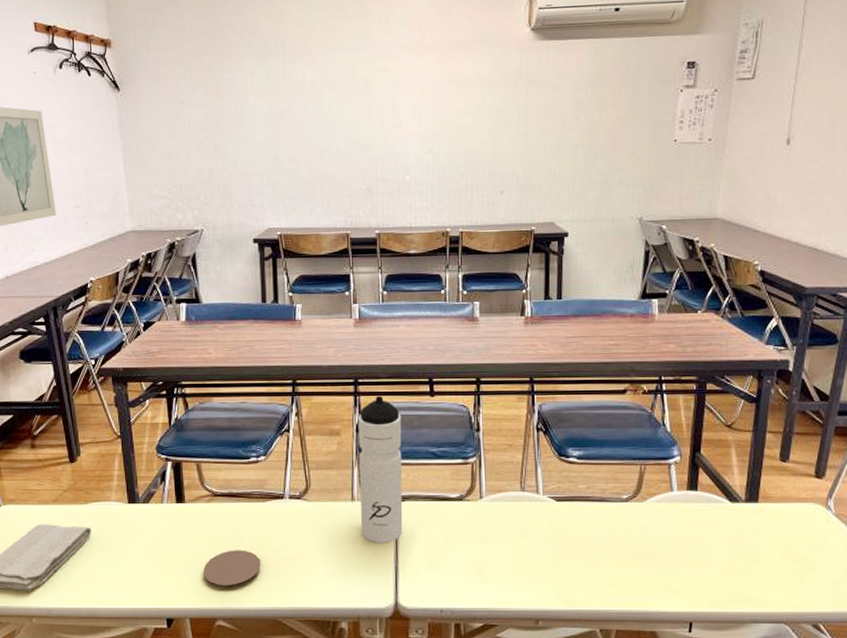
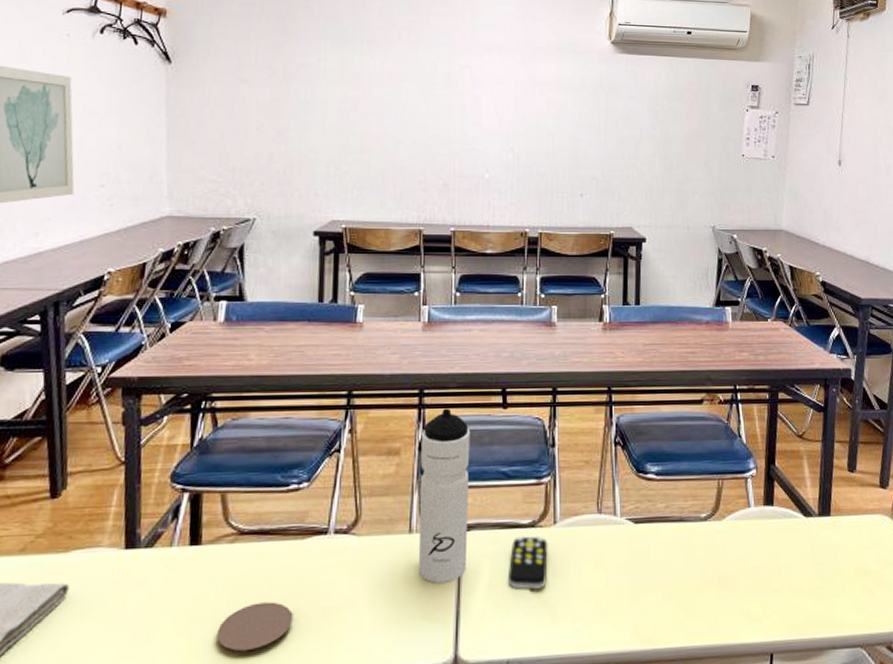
remote control: none [439,508,475,553] -> present [507,536,548,590]

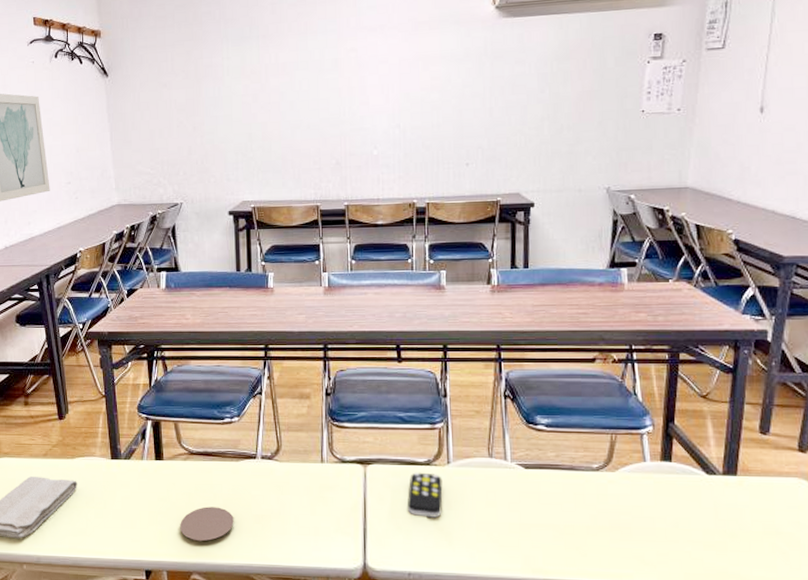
water bottle: present [418,408,471,583] -> none [327,361,371,505]

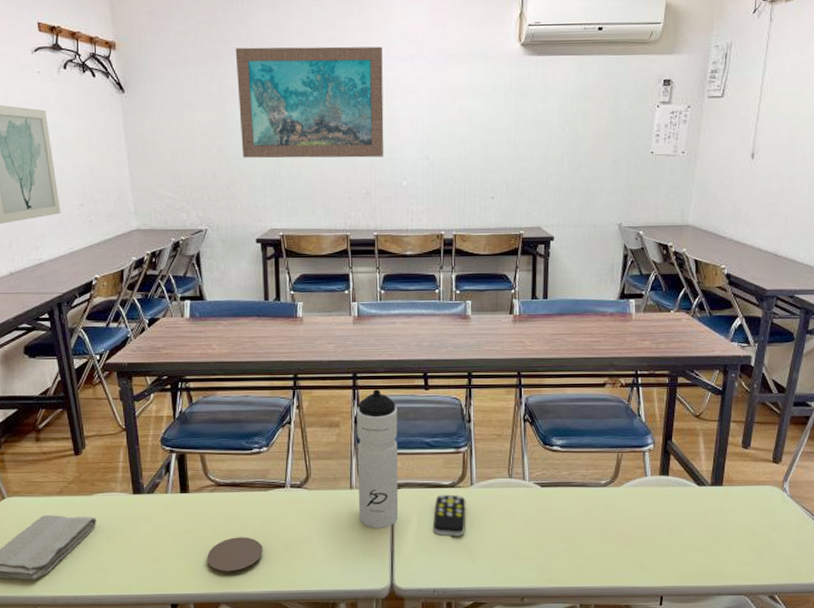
wall art: none [209,18,355,133] -> present [235,46,384,158]
water bottle: none [327,361,371,505] -> present [356,389,399,528]

